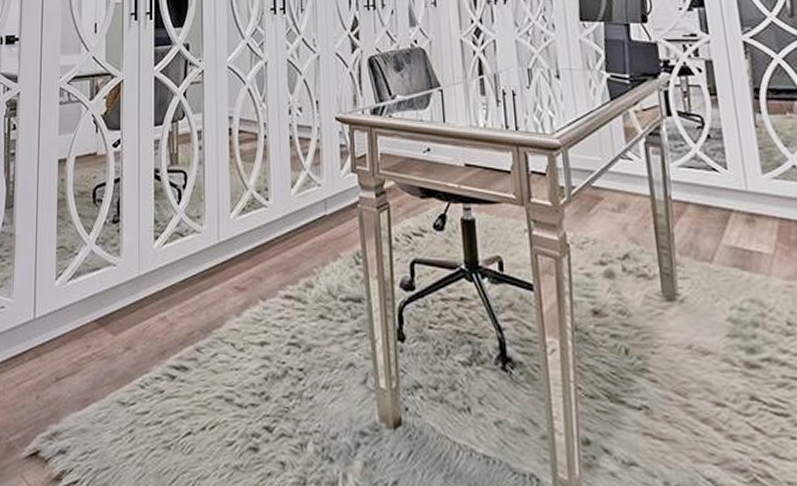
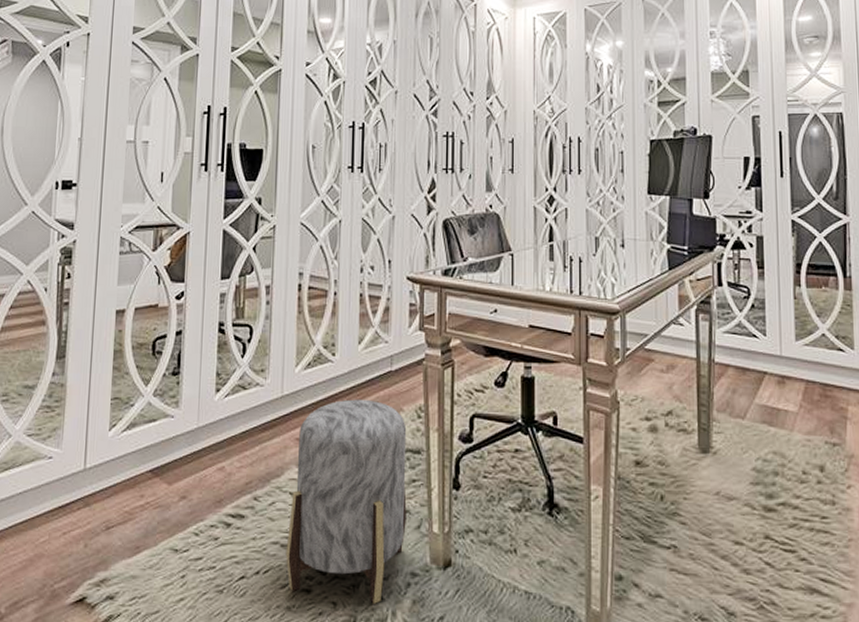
stool: none [230,245,352,465] -> present [285,399,407,604]

